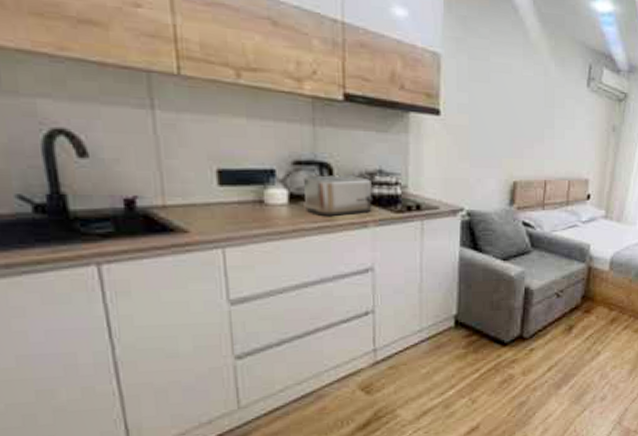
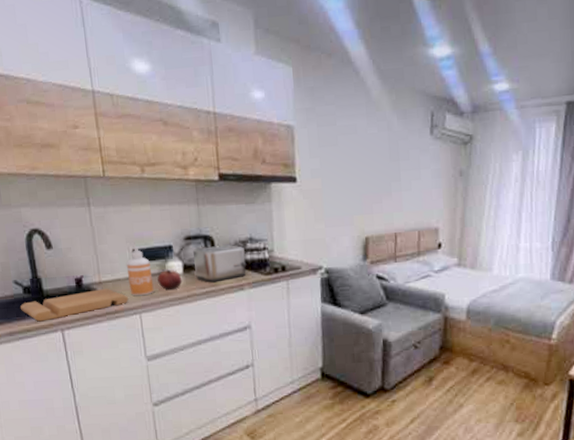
cutting board: none [26,214,207,252] -> present [20,288,129,322]
soap dispenser: none [205,165,246,227] -> present [126,245,154,296]
fruit: none [251,197,286,221] -> present [157,269,182,290]

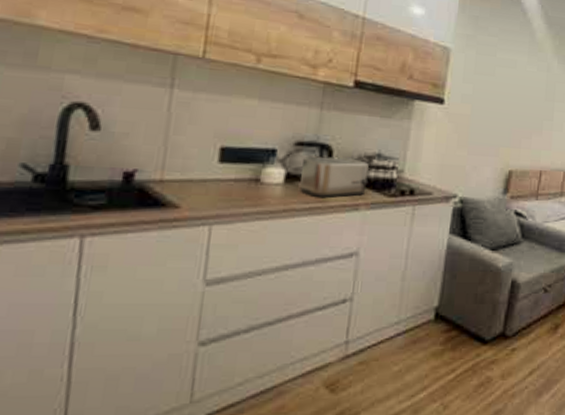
cutting board: present [20,288,129,322] -> none [19,188,199,222]
soap dispenser: present [126,245,154,296] -> none [202,143,241,204]
fruit: present [157,269,182,290] -> none [246,175,281,200]

